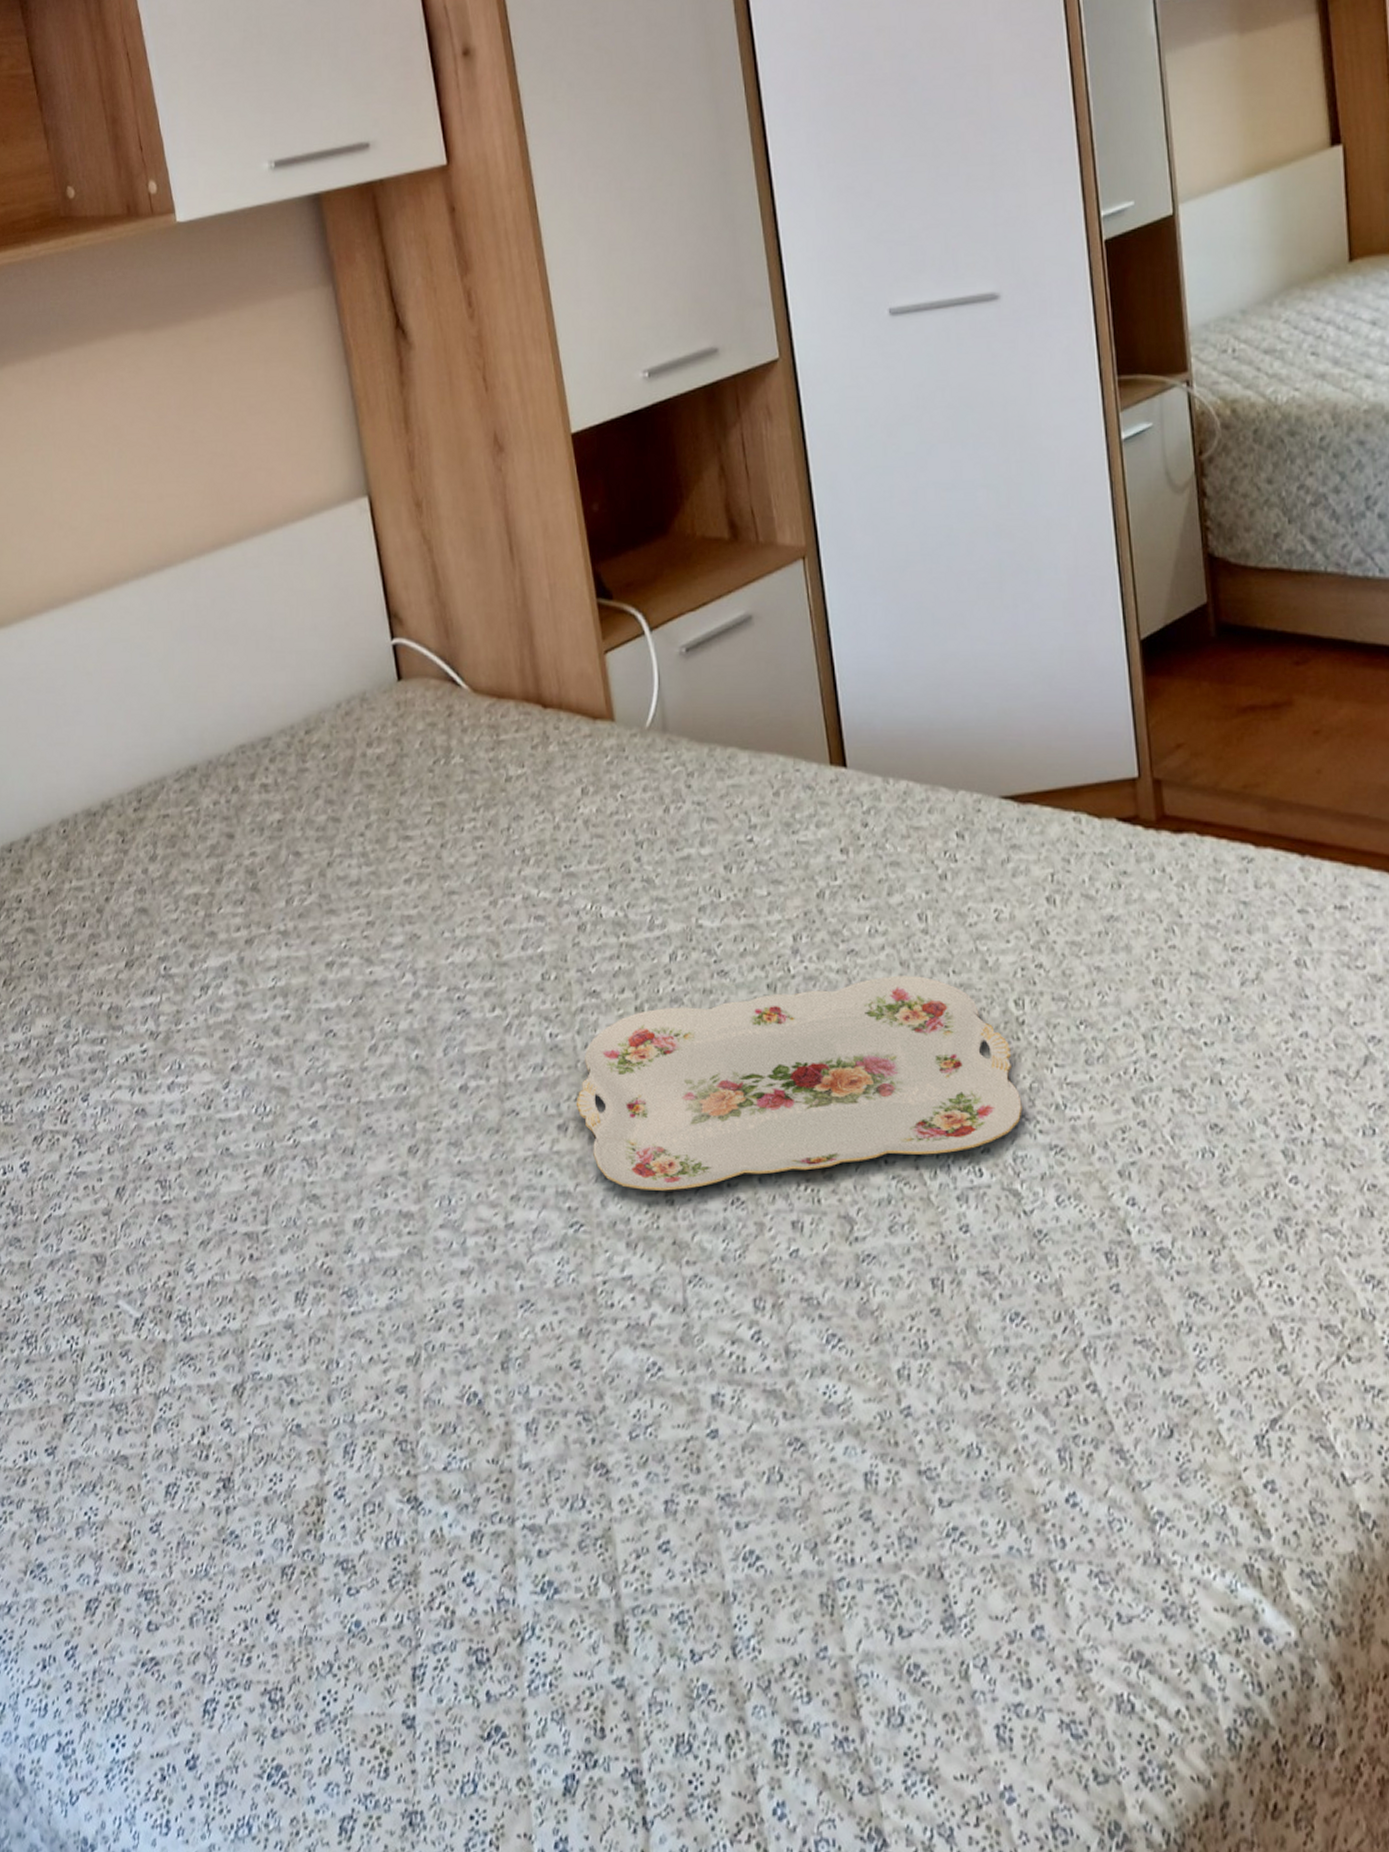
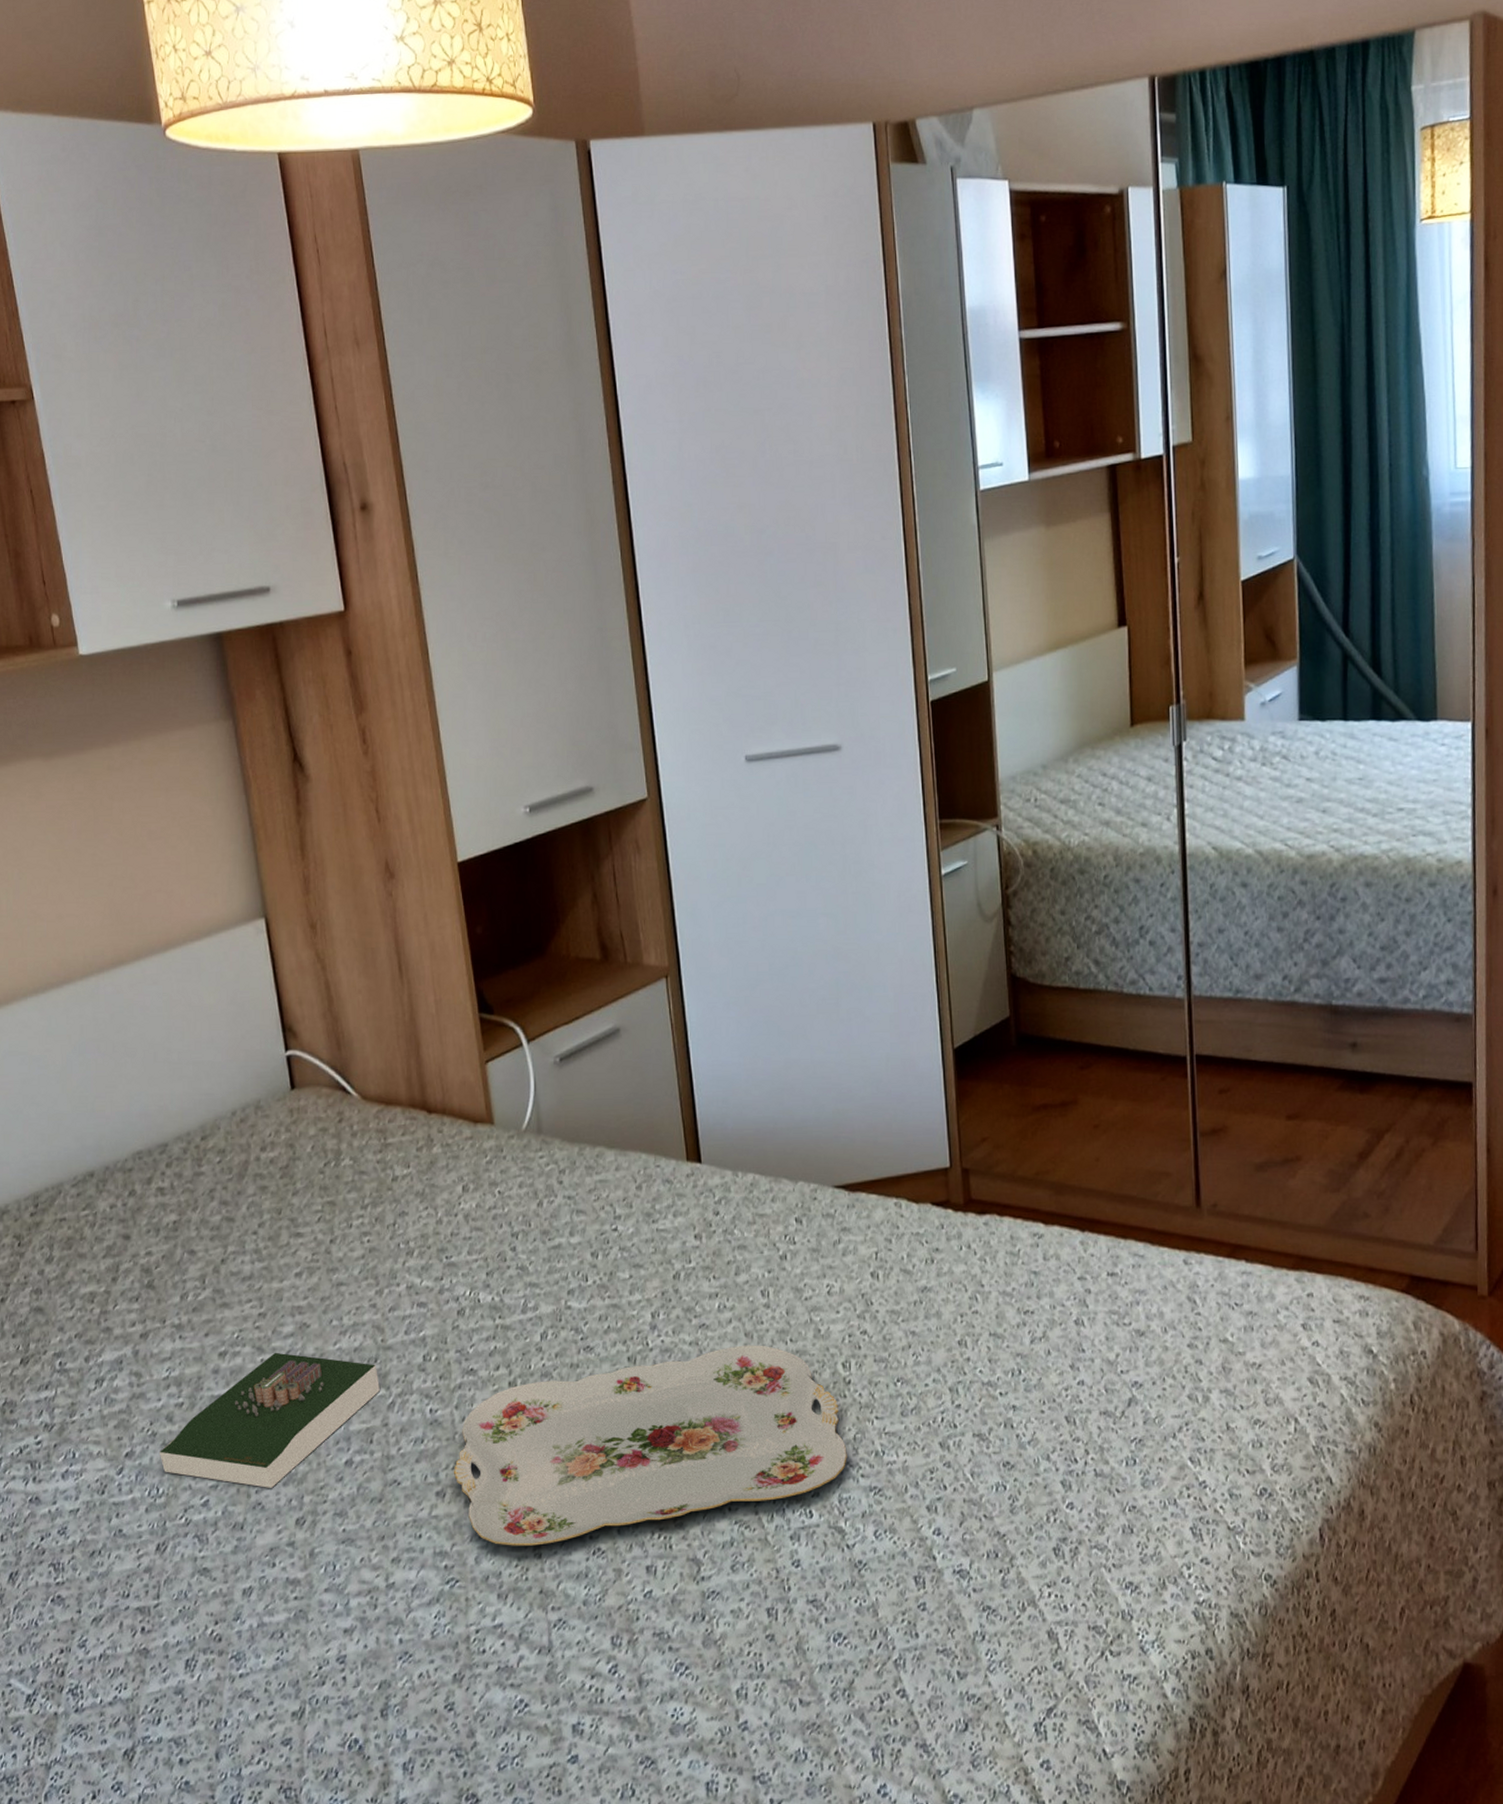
book: none [266,964,496,1112] -> present [160,1352,380,1488]

